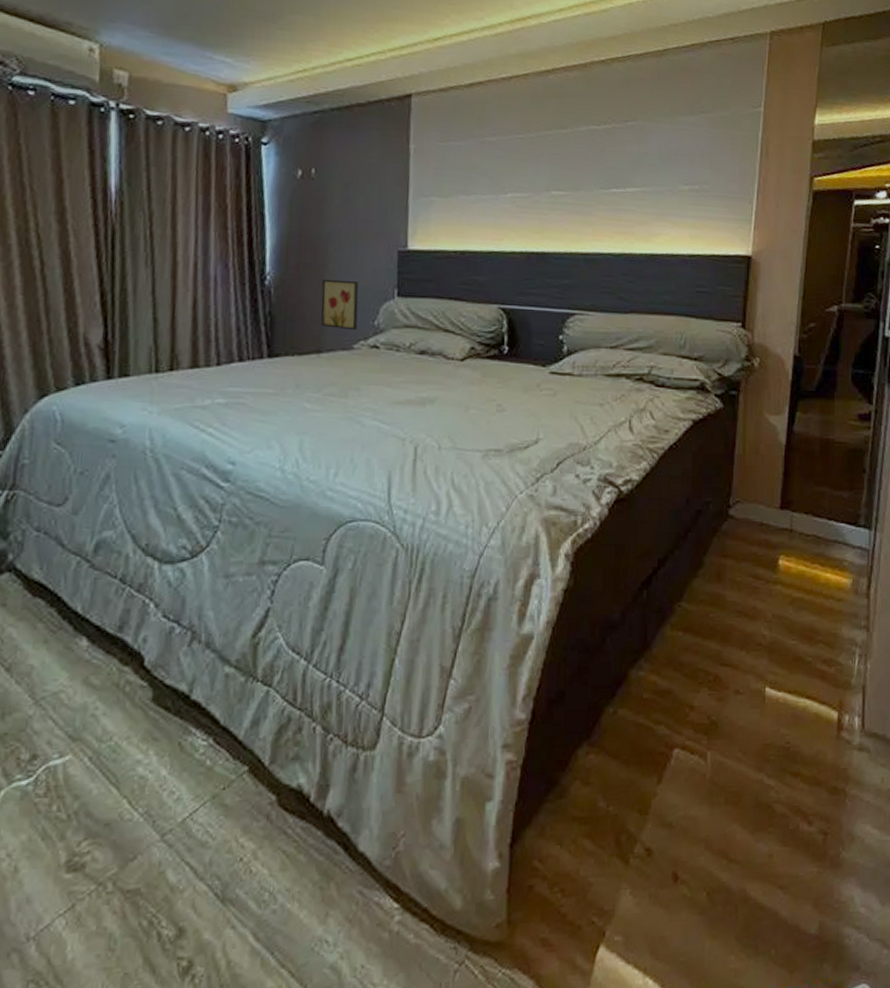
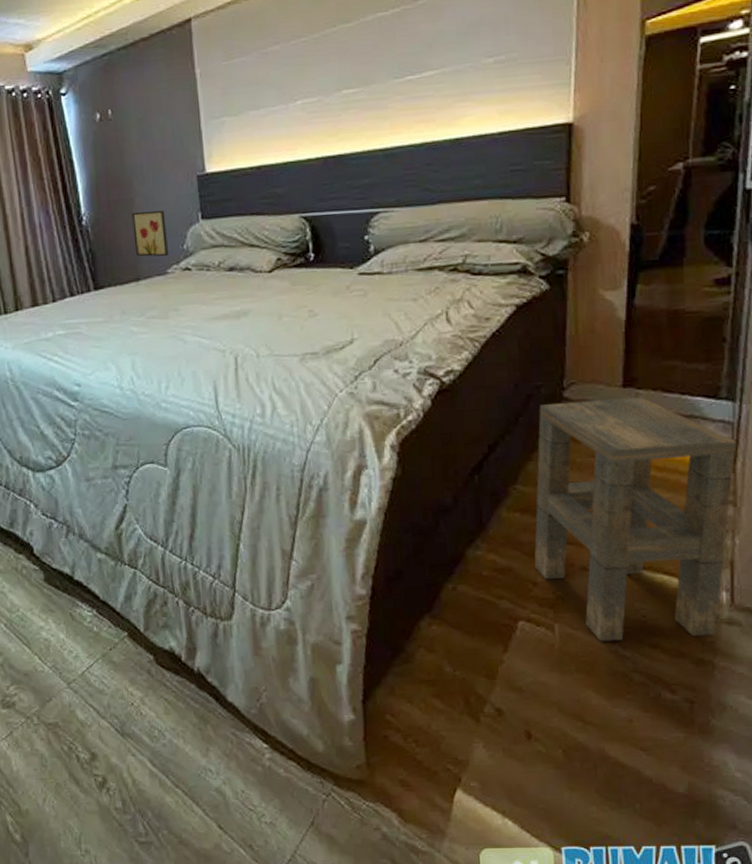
side table: none [692,519,871,770] -> present [534,396,736,642]

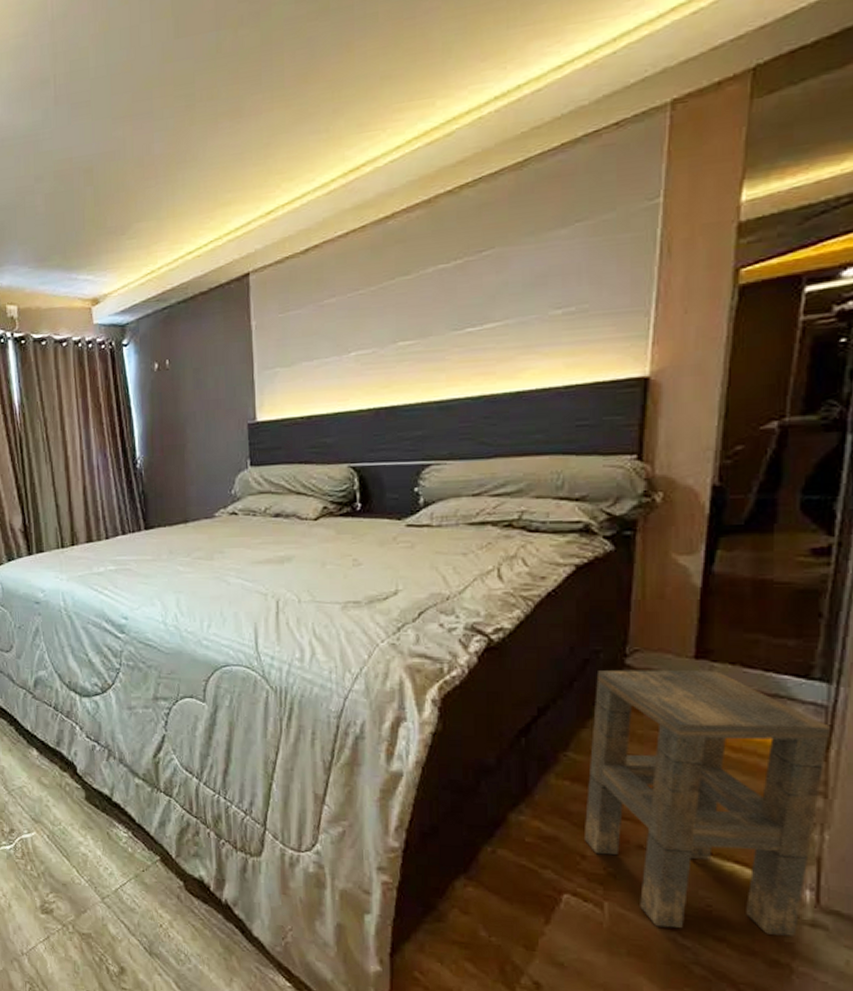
wall art: present [132,211,169,257] -> none [183,456,217,501]

